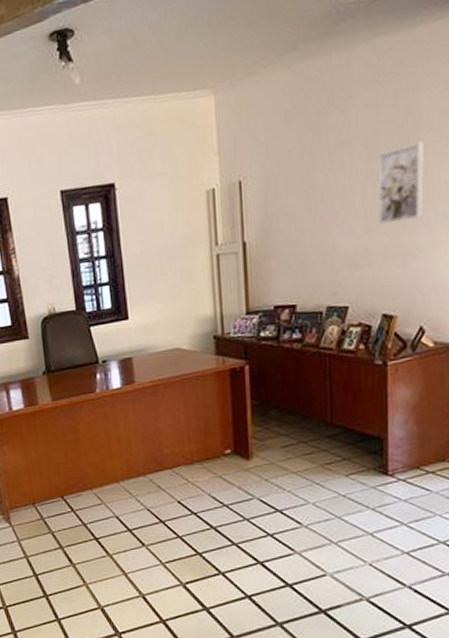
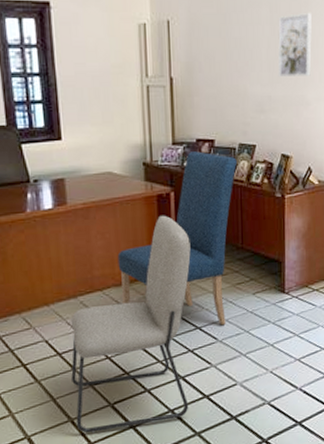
chair: none [140,390,269,611] -> present [70,215,191,434]
chair: none [187,319,324,510] -> present [117,151,237,326]

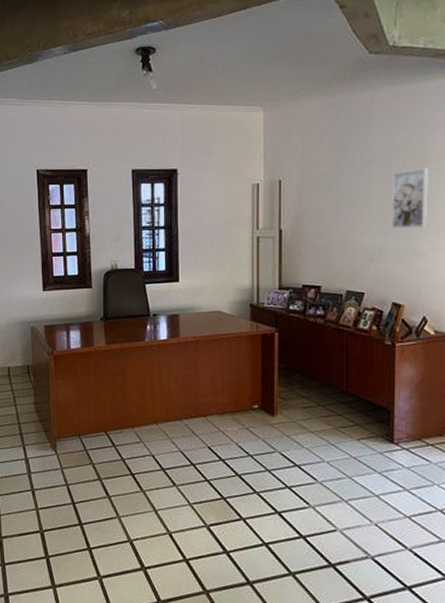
chair: present [70,215,191,434] -> none [173,353,292,553]
chair: present [117,151,237,326] -> none [221,296,343,467]

